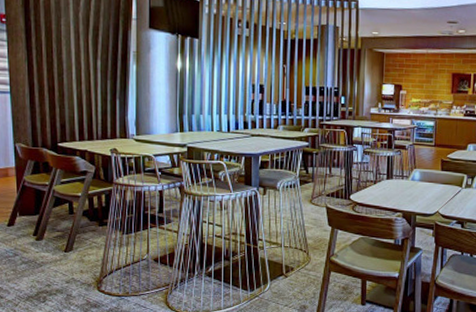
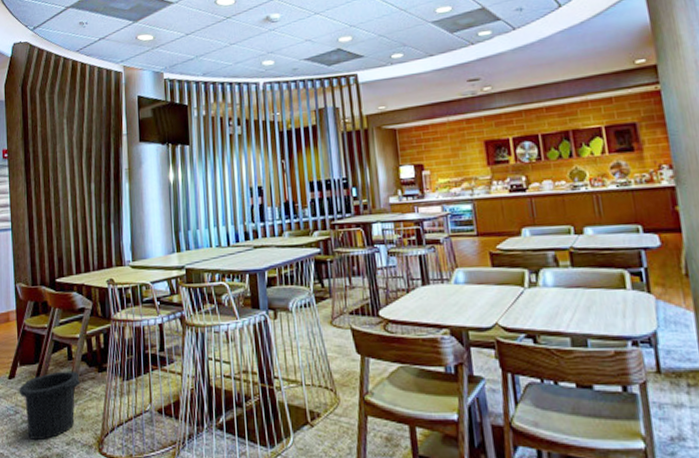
trash can: none [18,223,80,279] -> present [19,371,80,441]

